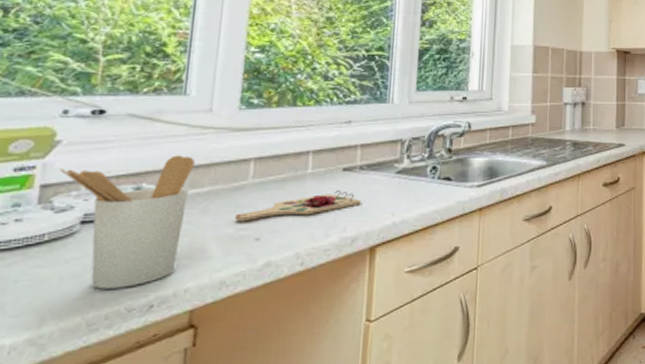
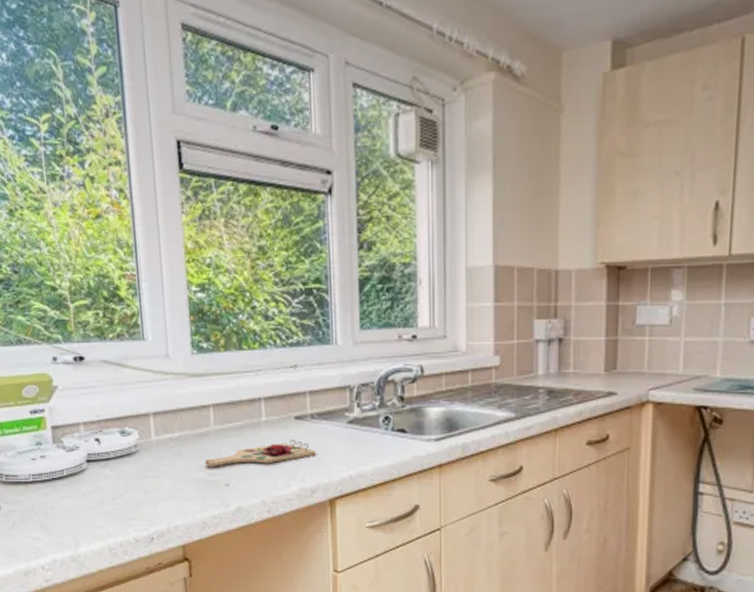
utensil holder: present [60,155,195,289] -> none [62,401,165,521]

